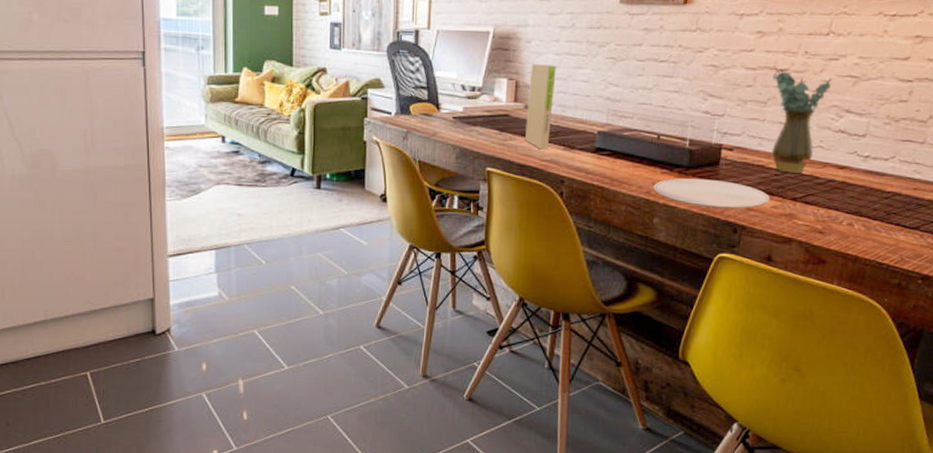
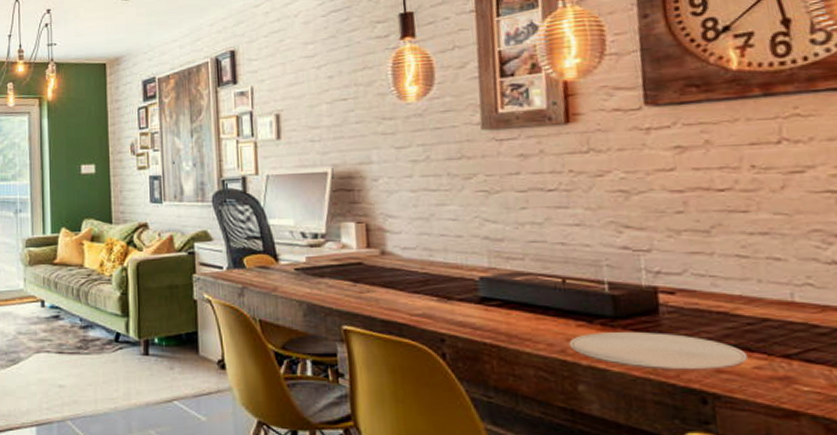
book: present [525,64,556,150] -> none [382,203,418,302]
vase: present [771,66,832,174] -> none [709,185,803,322]

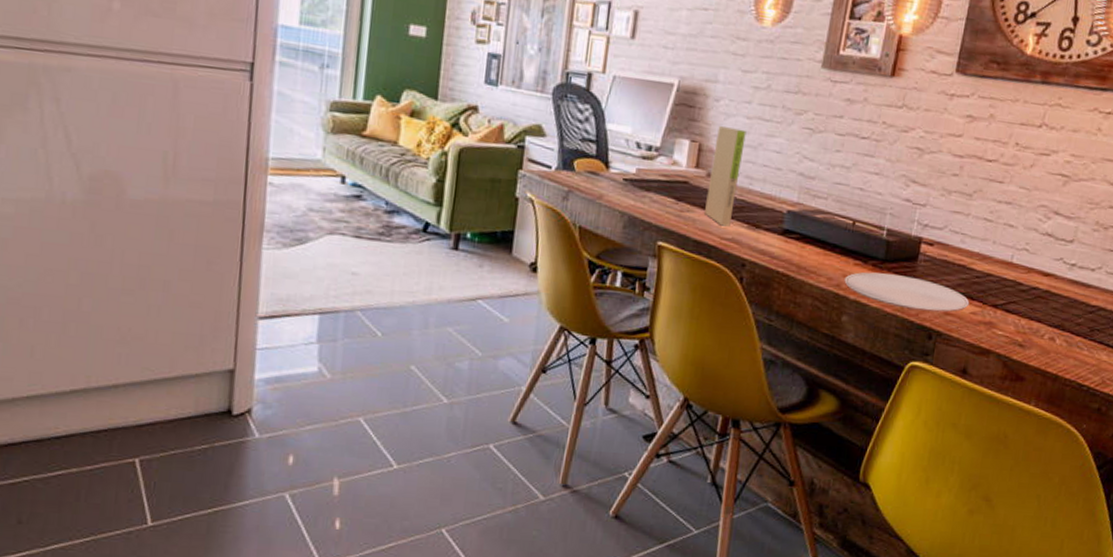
book: none [382,203,418,302] -> present [704,126,746,227]

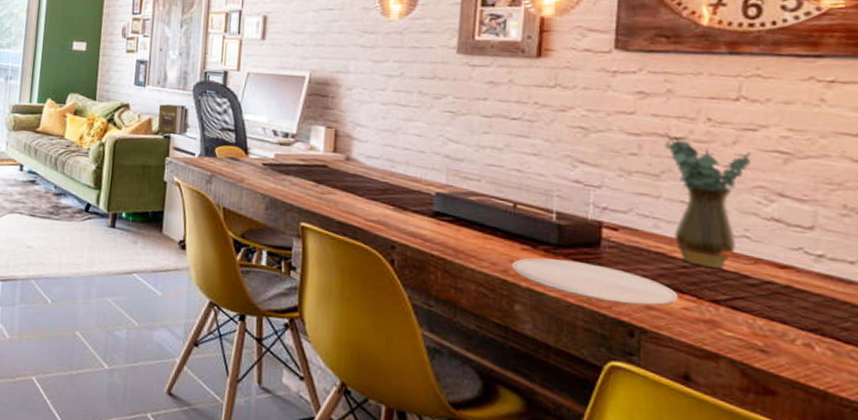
books: none [510,107,547,145] -> present [158,104,189,135]
book: present [704,126,746,227] -> none [347,113,383,209]
vase: none [973,155,1042,278] -> present [665,132,752,268]

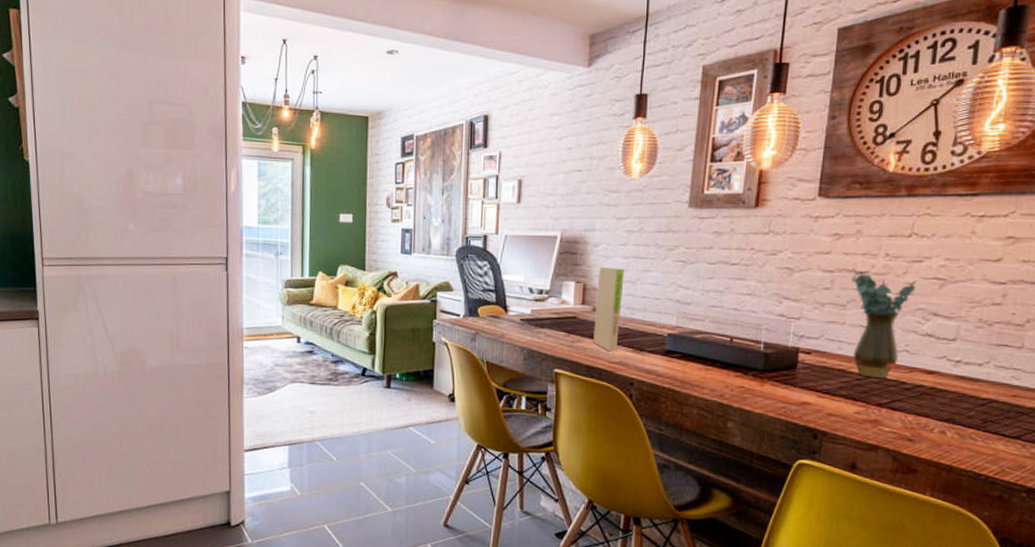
books: present [158,104,189,135] -> none [424,270,453,298]
book: none [347,113,383,209] -> present [593,267,625,352]
plate: present [512,257,679,307] -> none [727,382,853,414]

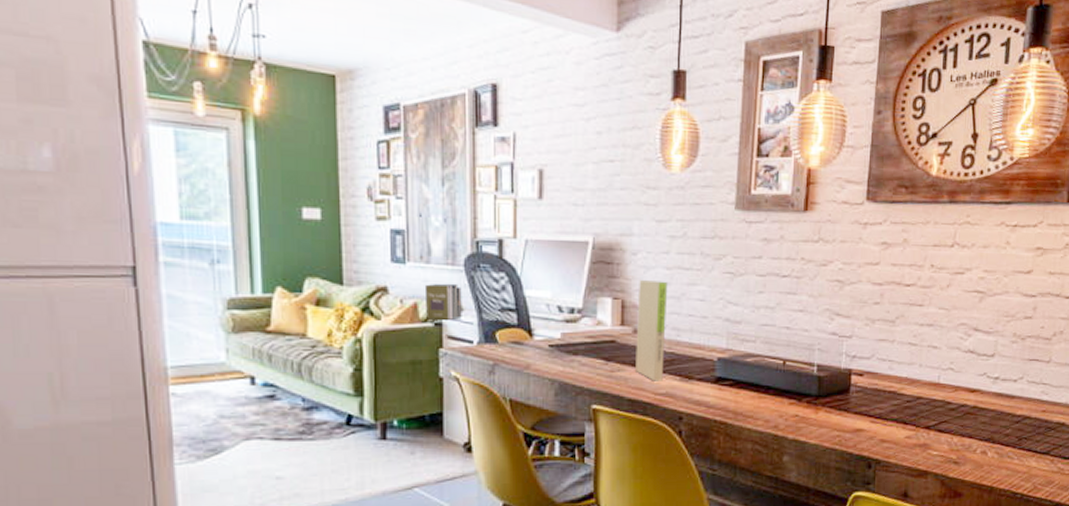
books: none [424,270,453,298] -> present [424,284,462,320]
vase: present [852,268,917,379] -> none [900,281,959,400]

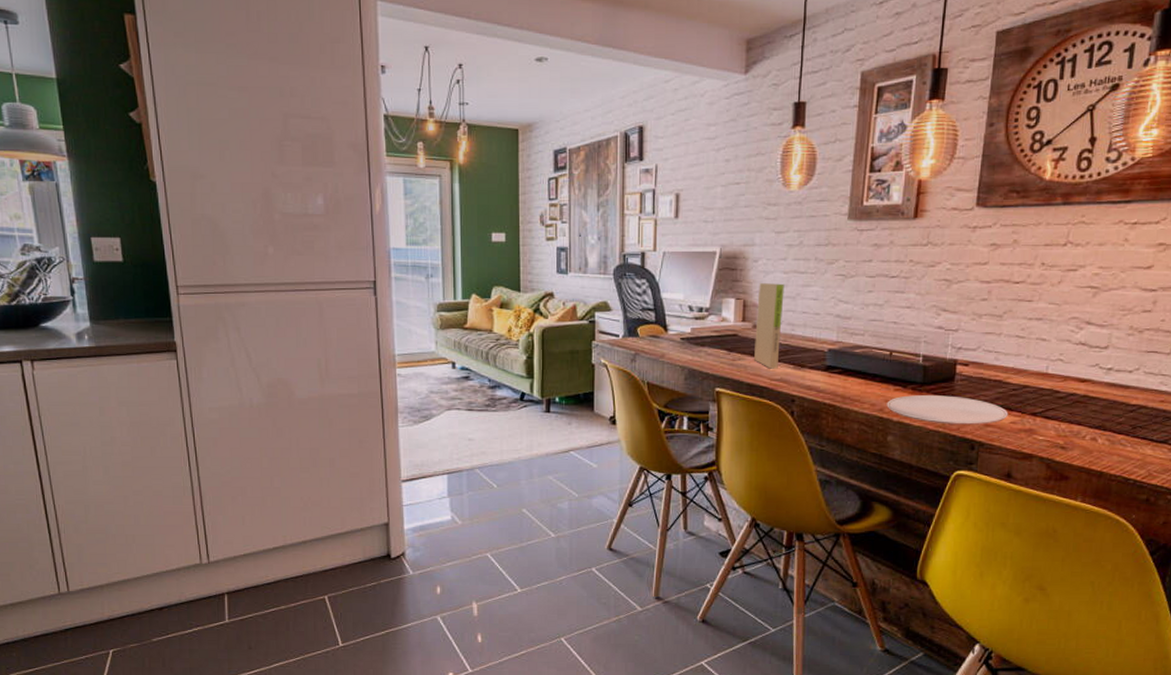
books: present [424,284,462,320] -> none [582,290,611,318]
plate: none [781,409,904,441] -> present [886,395,1009,425]

